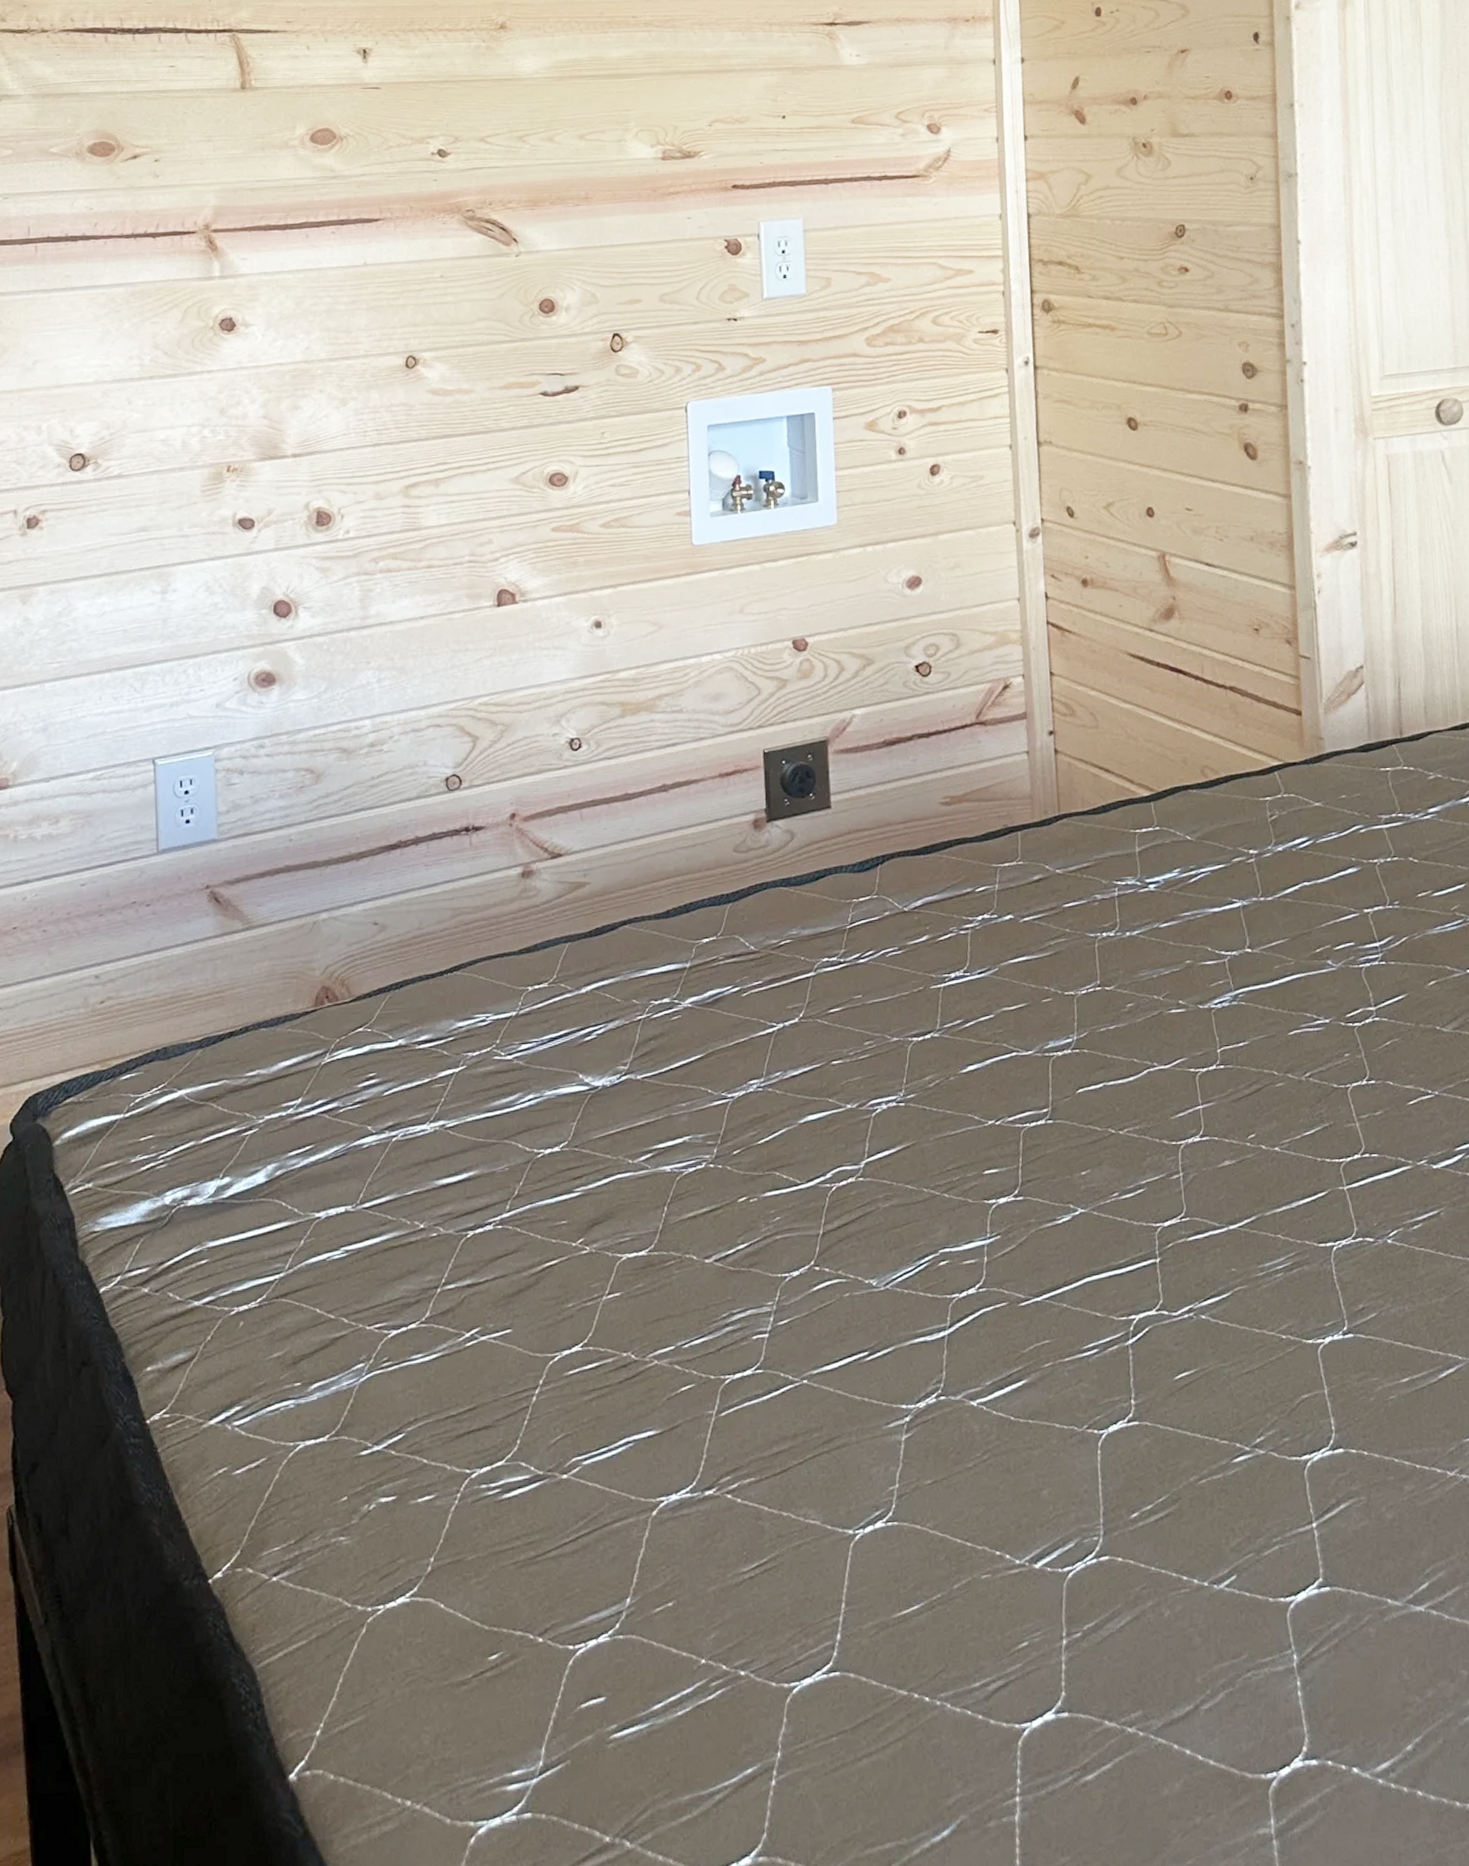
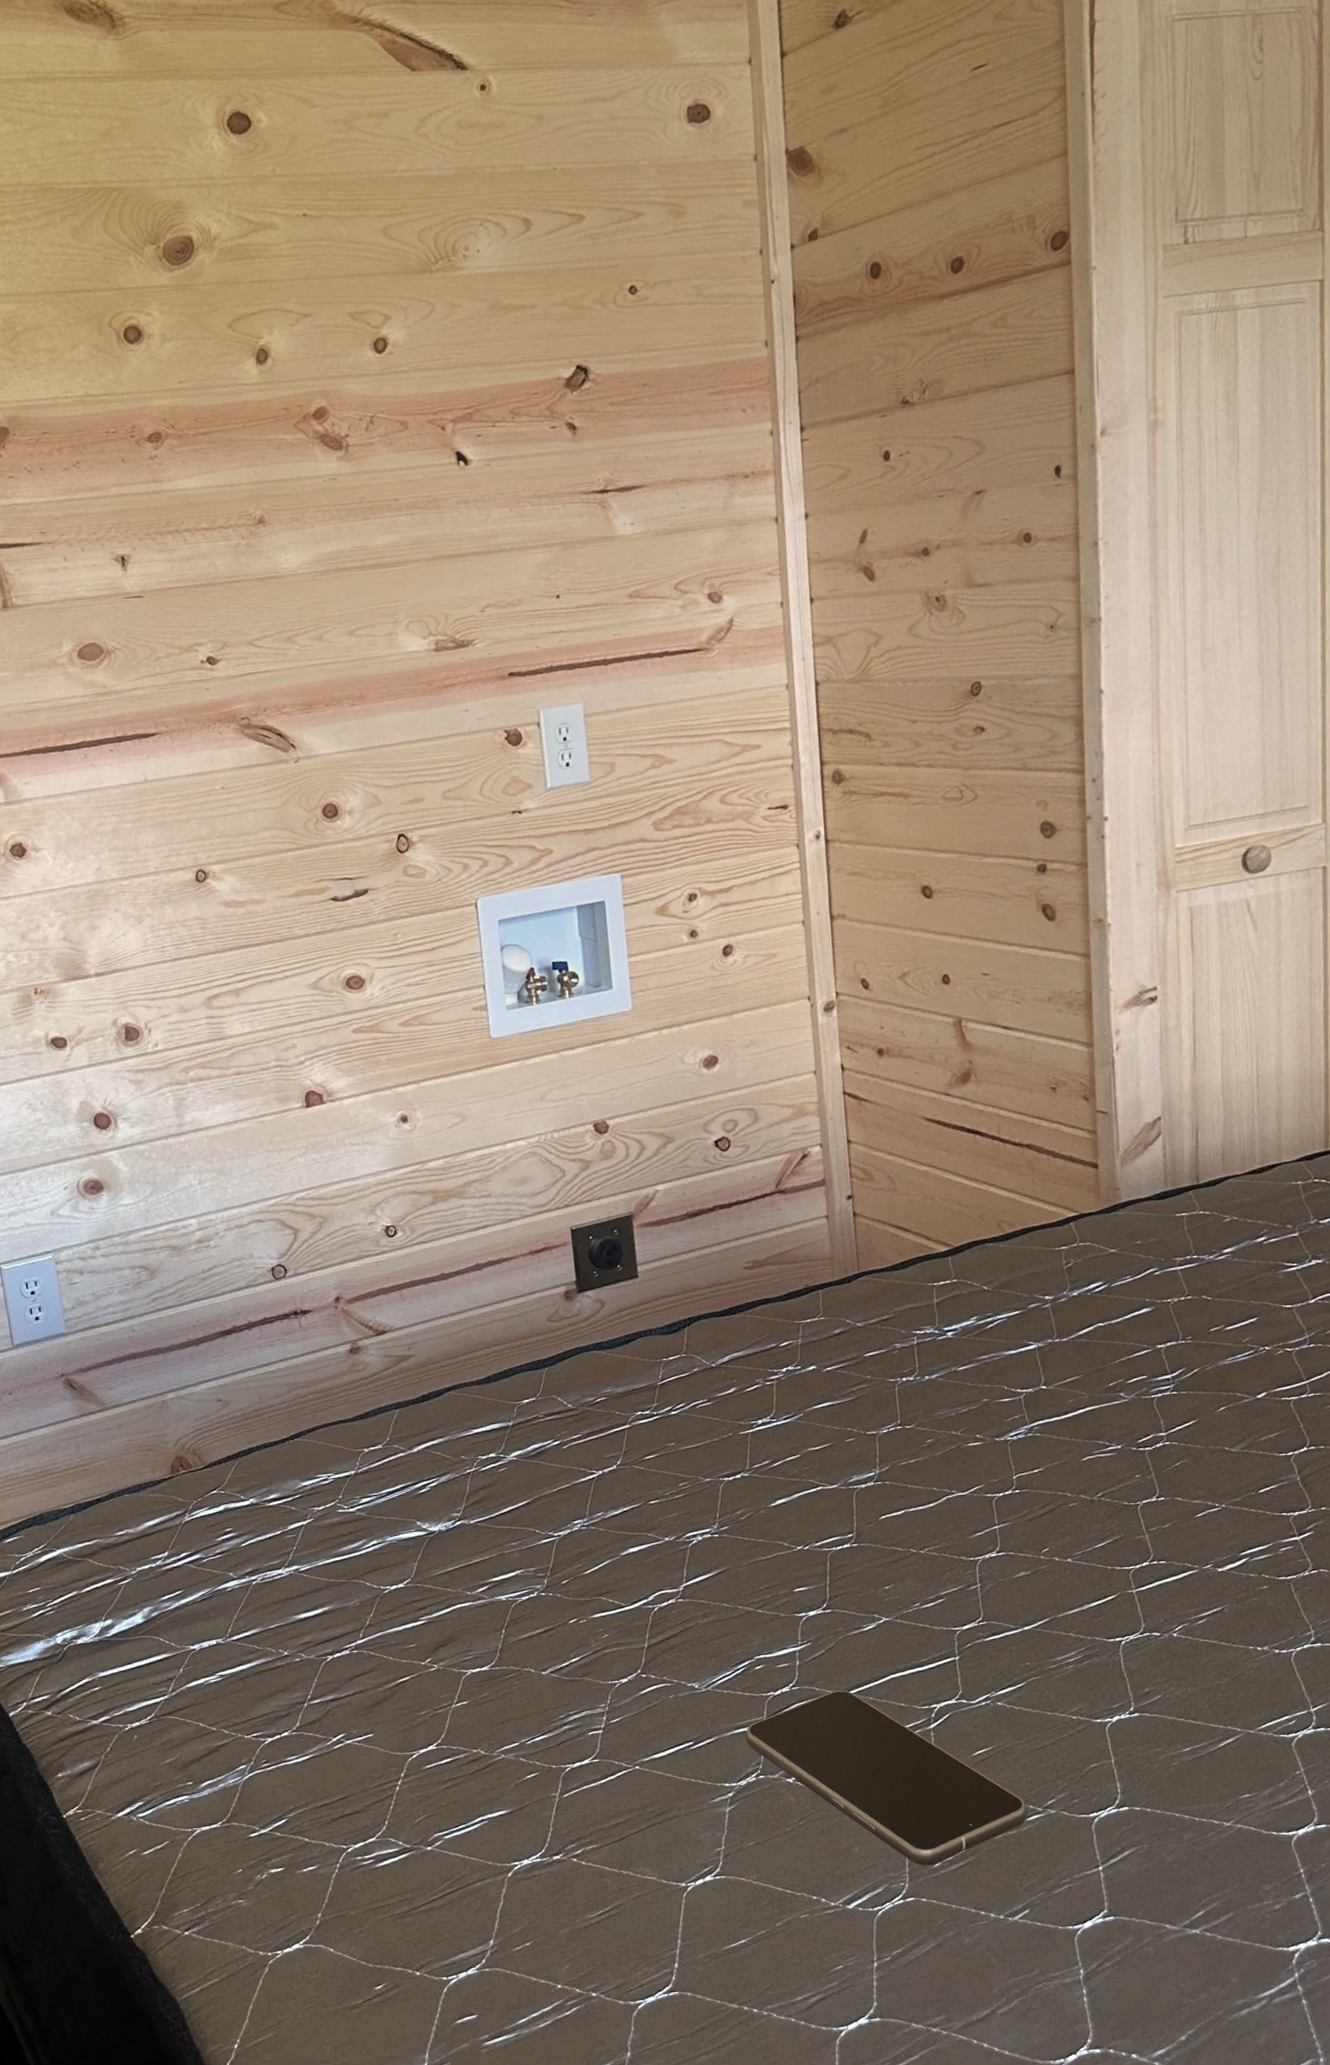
mobile phone: none [926,1294,1234,1516] -> present [745,1690,1027,1866]

